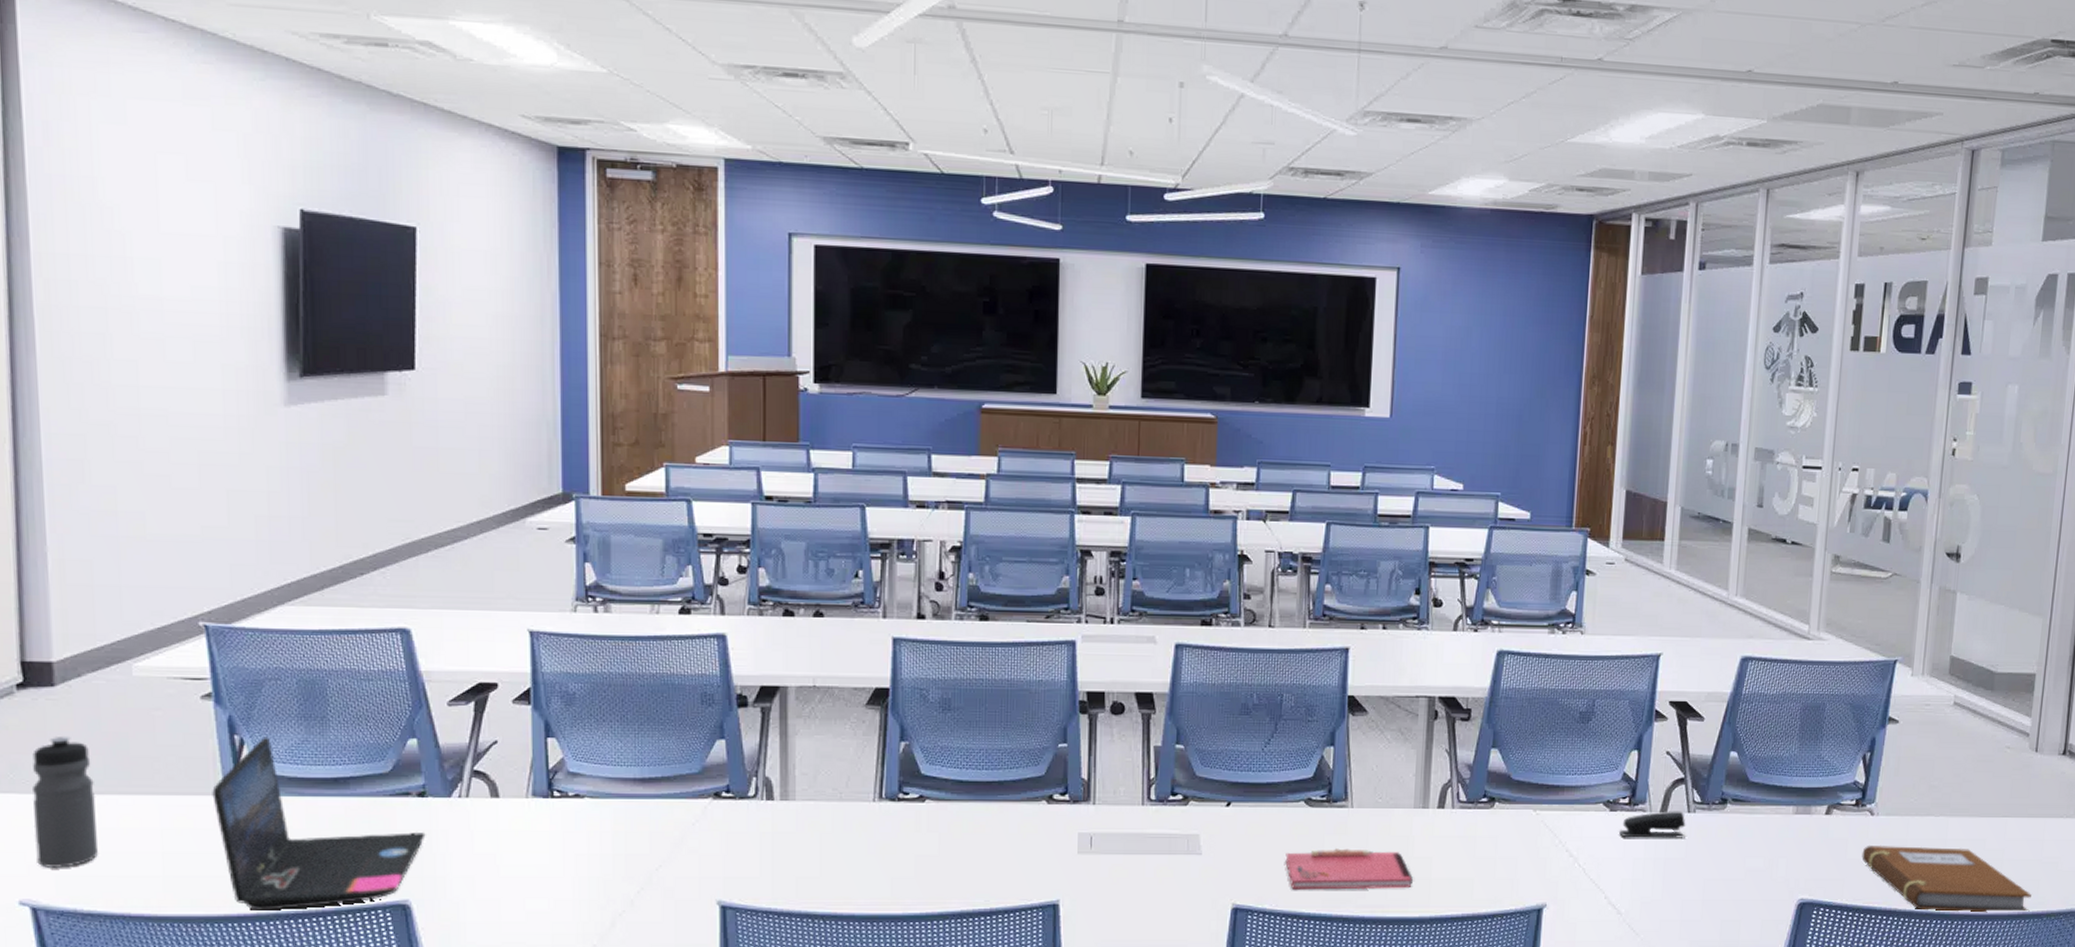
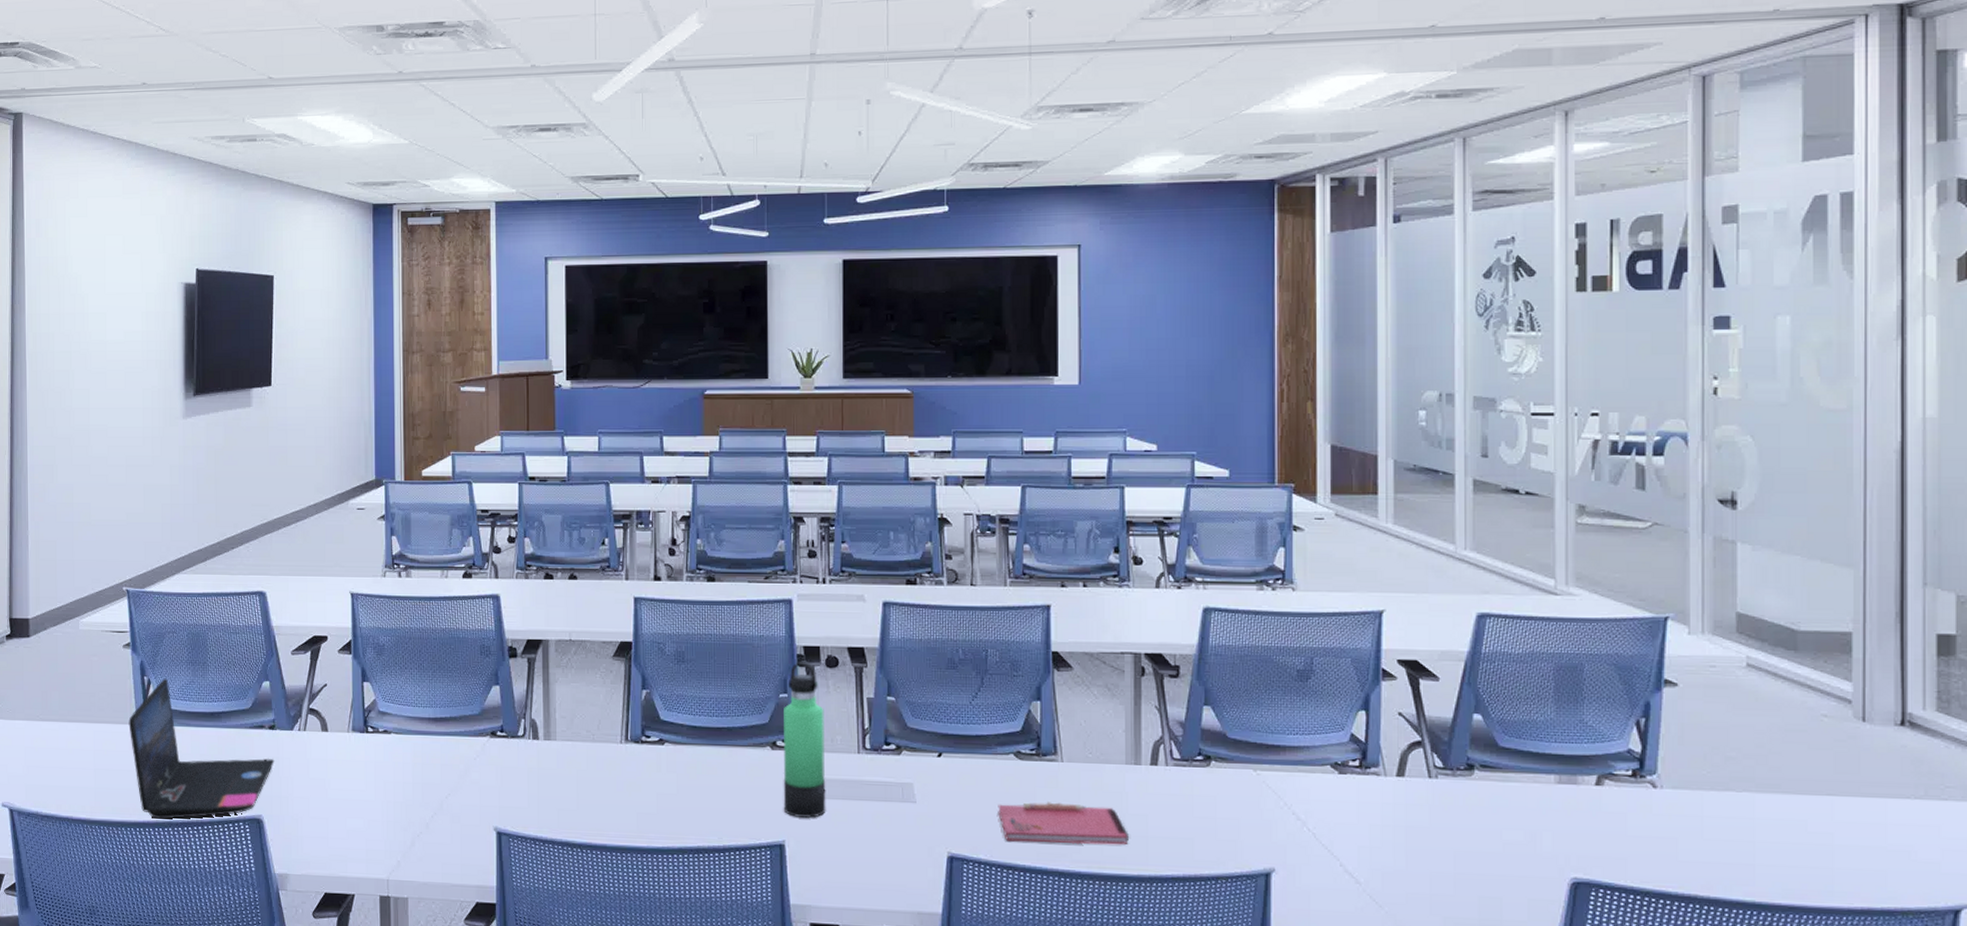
water bottle: present [32,736,99,868] -> none [13,675,54,778]
thermos bottle: none [1058,707,1107,875] -> present [783,660,826,818]
stapler: present [1619,811,1686,838] -> none [1351,776,1429,806]
notebook: present [1862,845,2031,913] -> none [1646,821,1877,907]

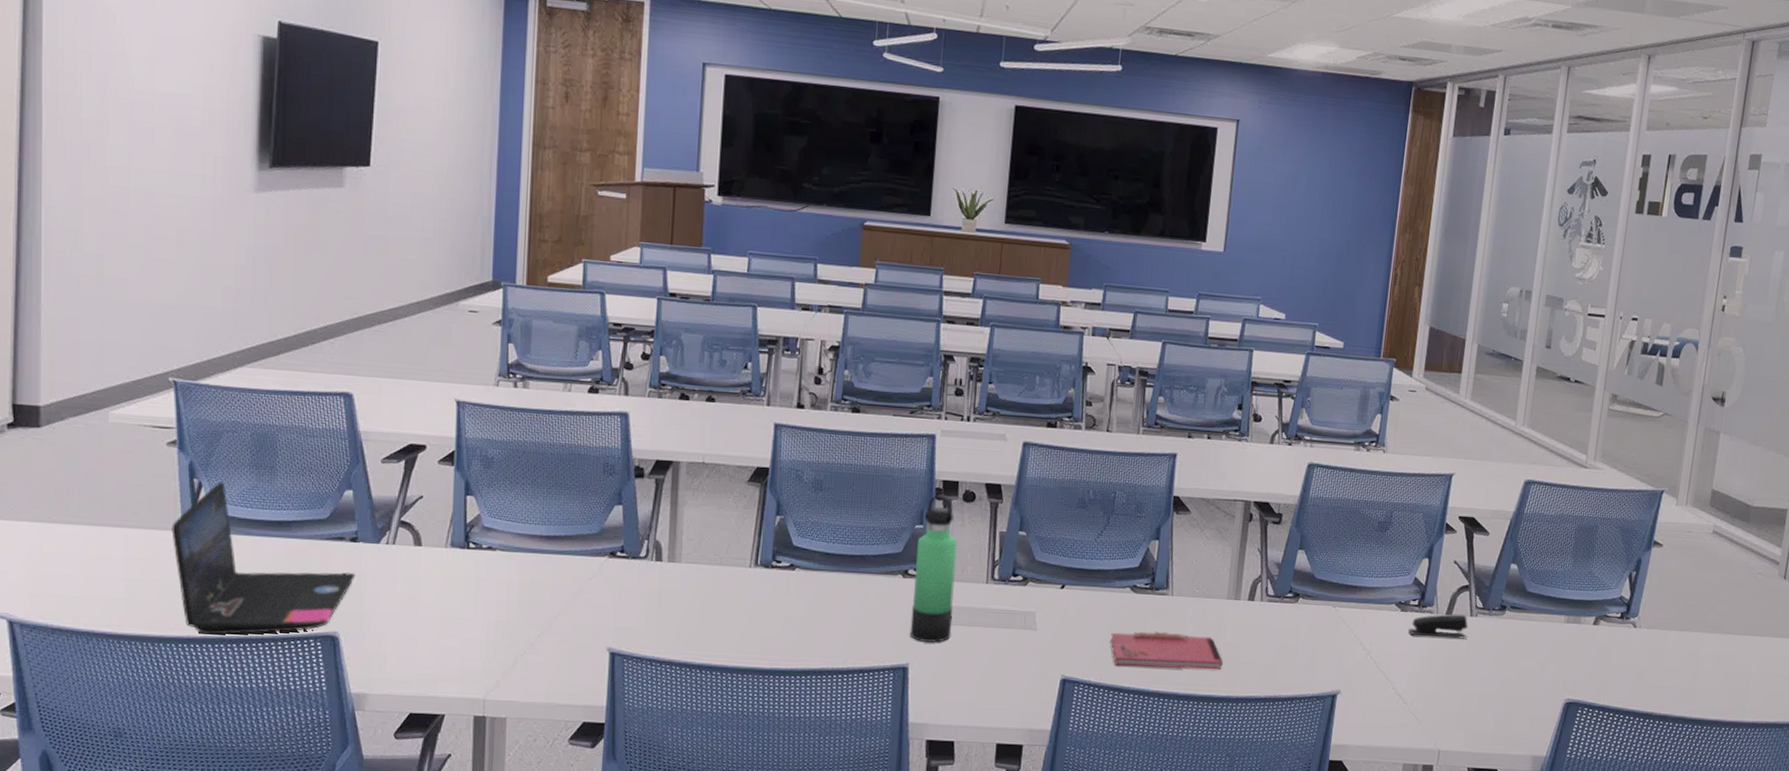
stapler: none [1351,776,1429,806] -> present [1408,614,1468,639]

